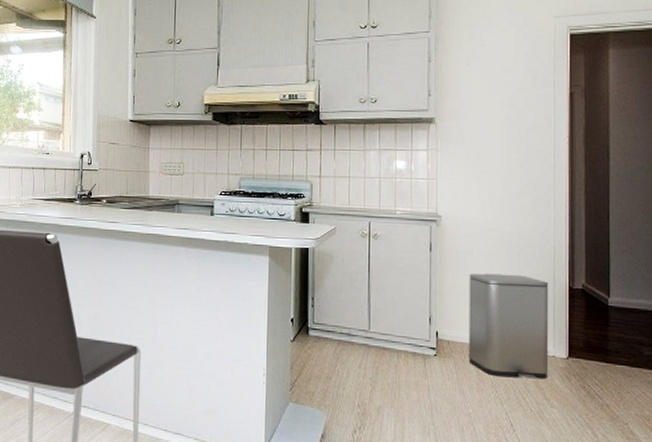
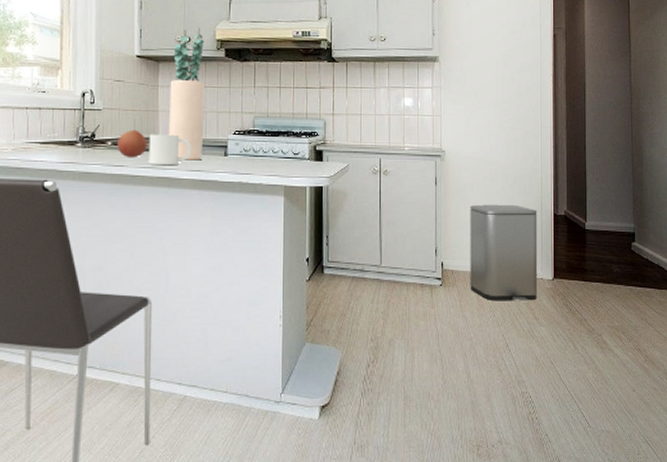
fruit: none [111,188,139,216] -> present [116,129,148,158]
mug: none [140,193,179,224] -> present [149,134,191,166]
vase: none [159,93,193,219] -> present [169,27,205,161]

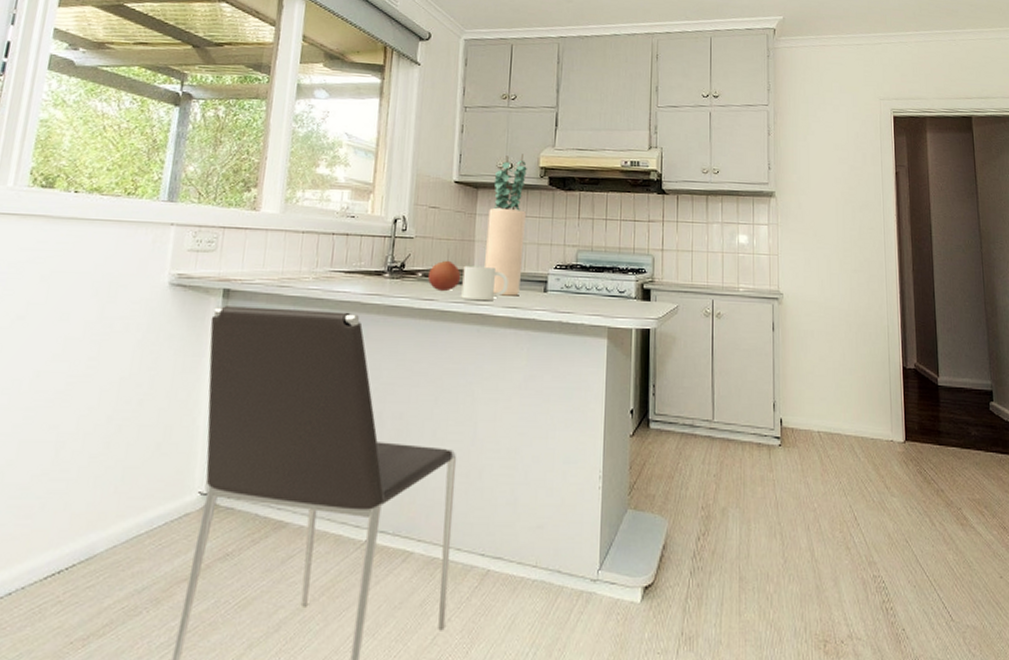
pedal bin: present [470,204,538,301] -> none [810,354,888,466]

